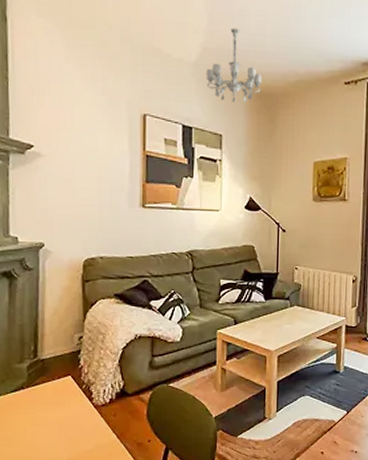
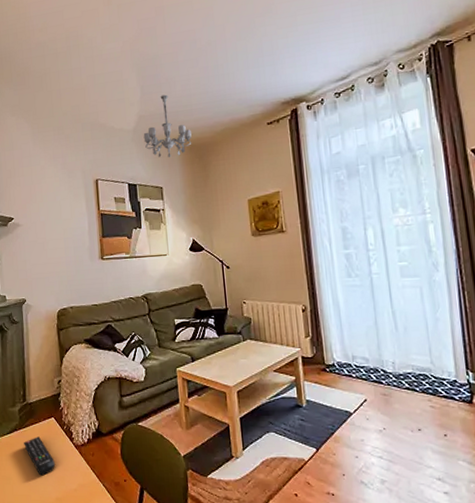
remote control: none [30,396,69,437] -> present [23,437,55,476]

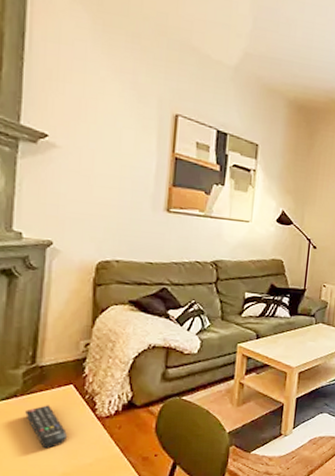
chandelier: present [143,94,192,158] -> none [245,36,304,114]

